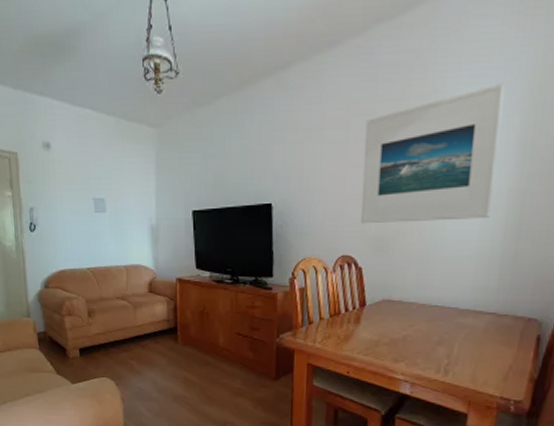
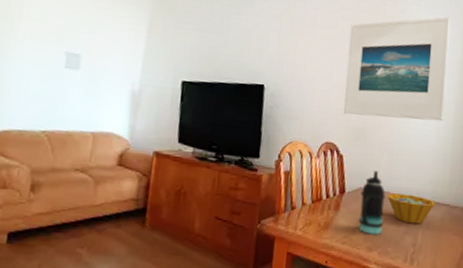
bottle: none [381,281,413,346] -> present [358,171,385,235]
bowl: none [416,304,478,335] -> present [387,193,436,224]

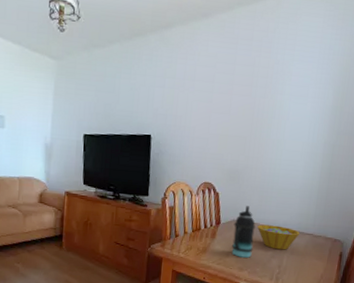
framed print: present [344,16,451,122] -> none [220,64,324,163]

